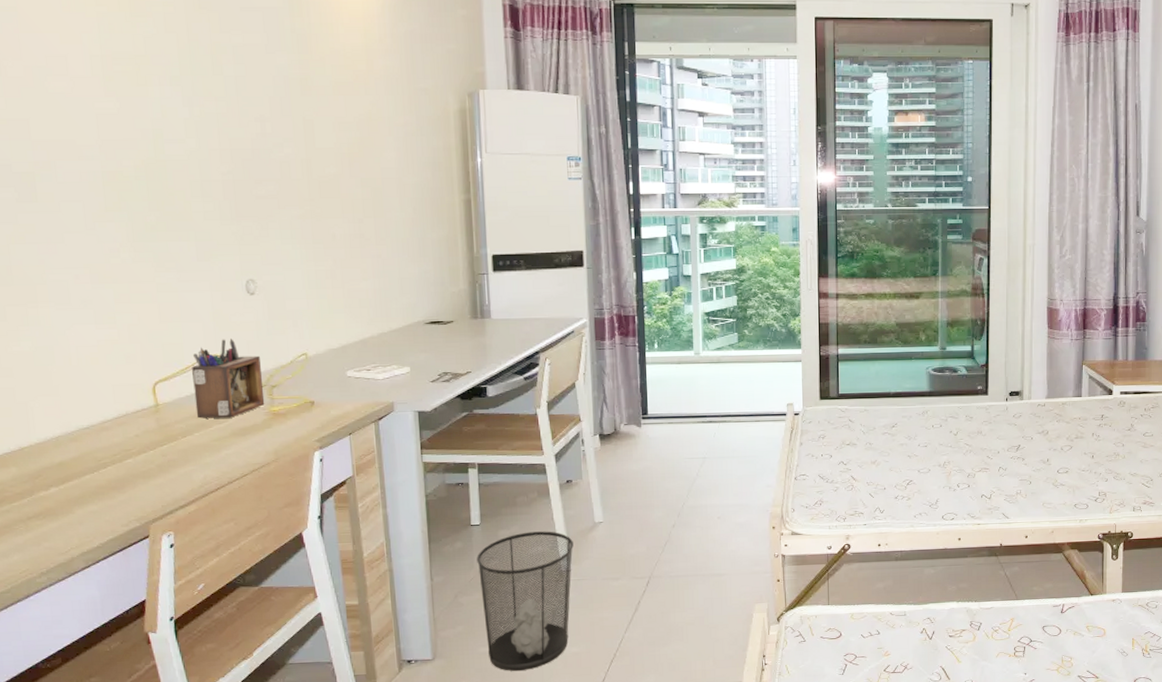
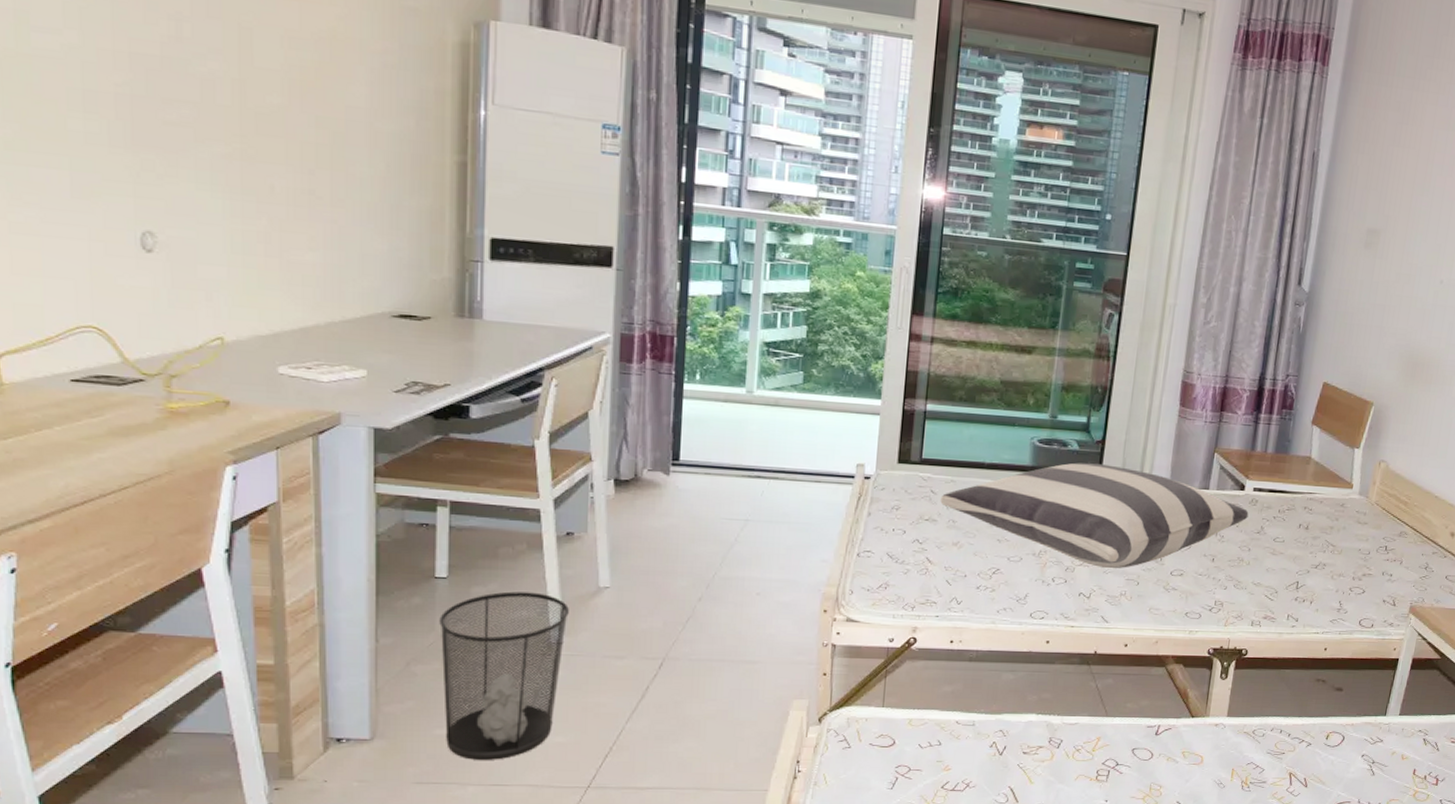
desk organizer: present [192,339,265,419] -> none [55,306,159,411]
pillow: none [857,384,1119,472] -> present [940,462,1249,569]

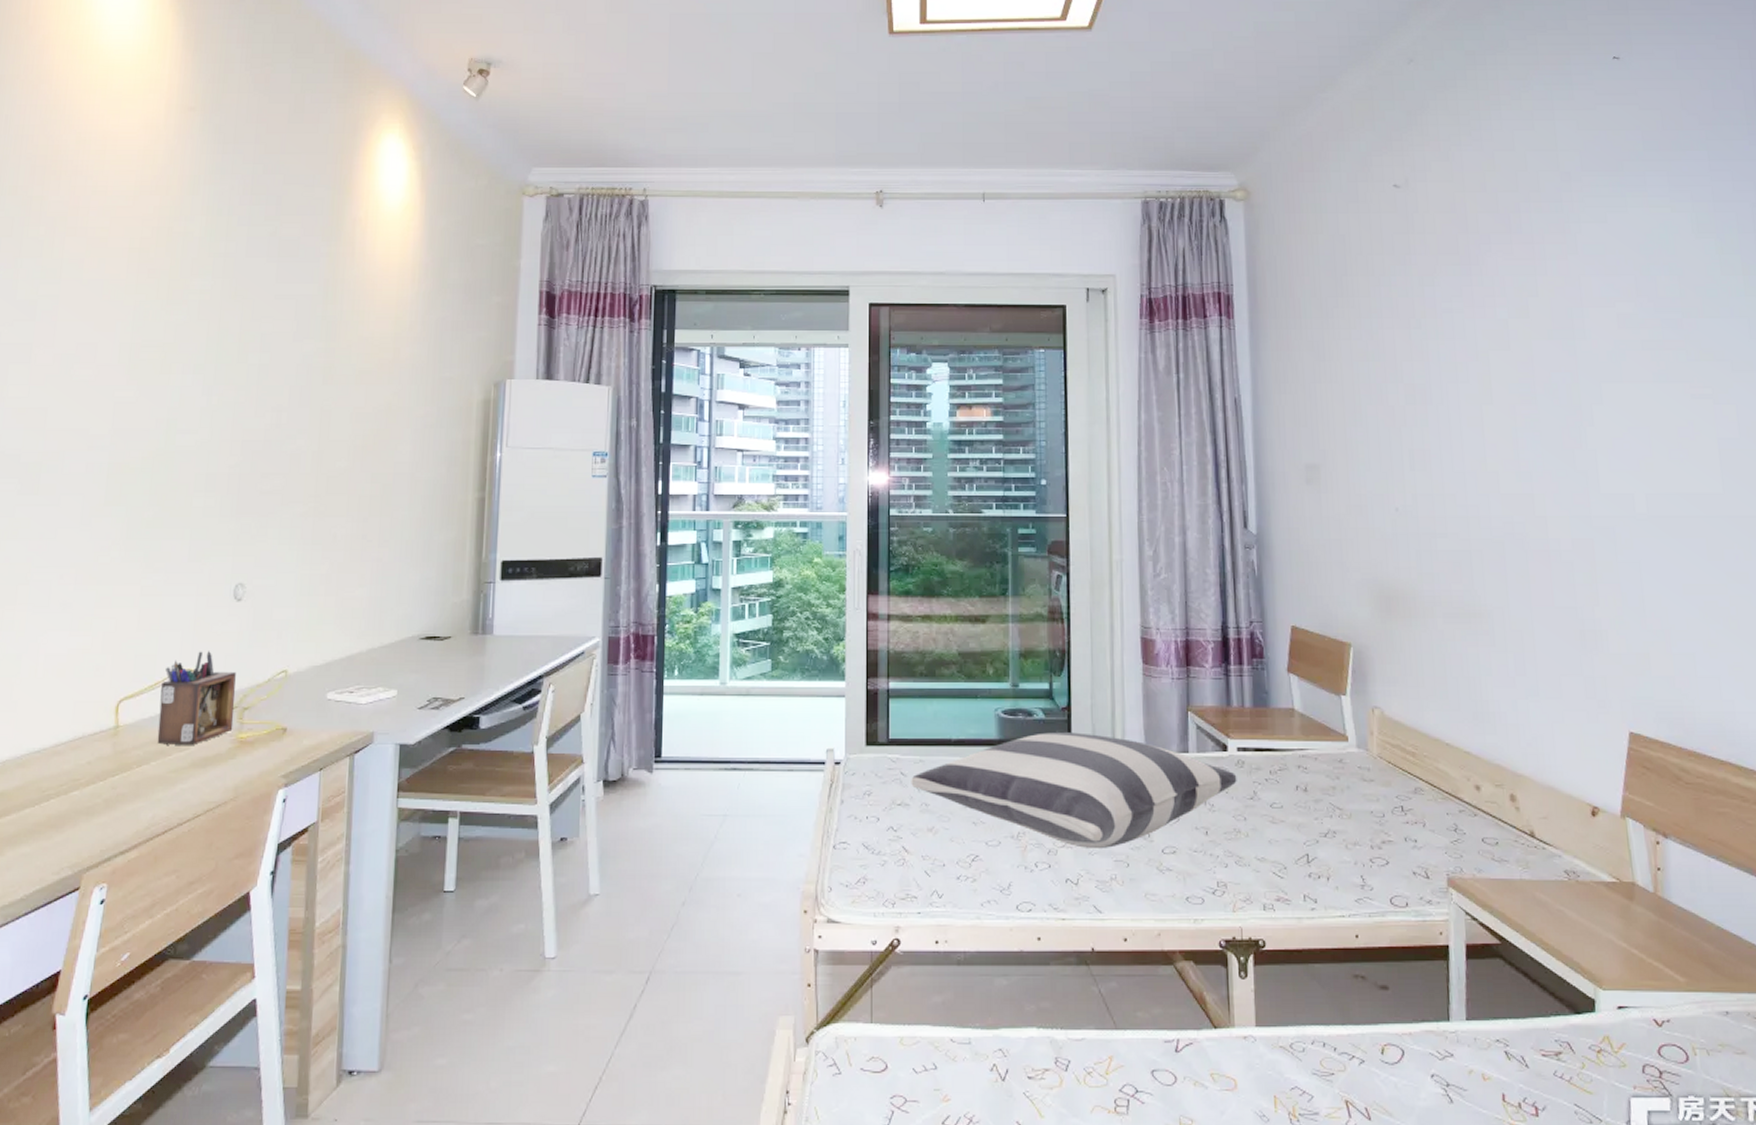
desk organizer: none [55,306,159,411] -> present [157,651,236,745]
waste bin: present [439,591,569,760] -> none [446,903,562,1094]

